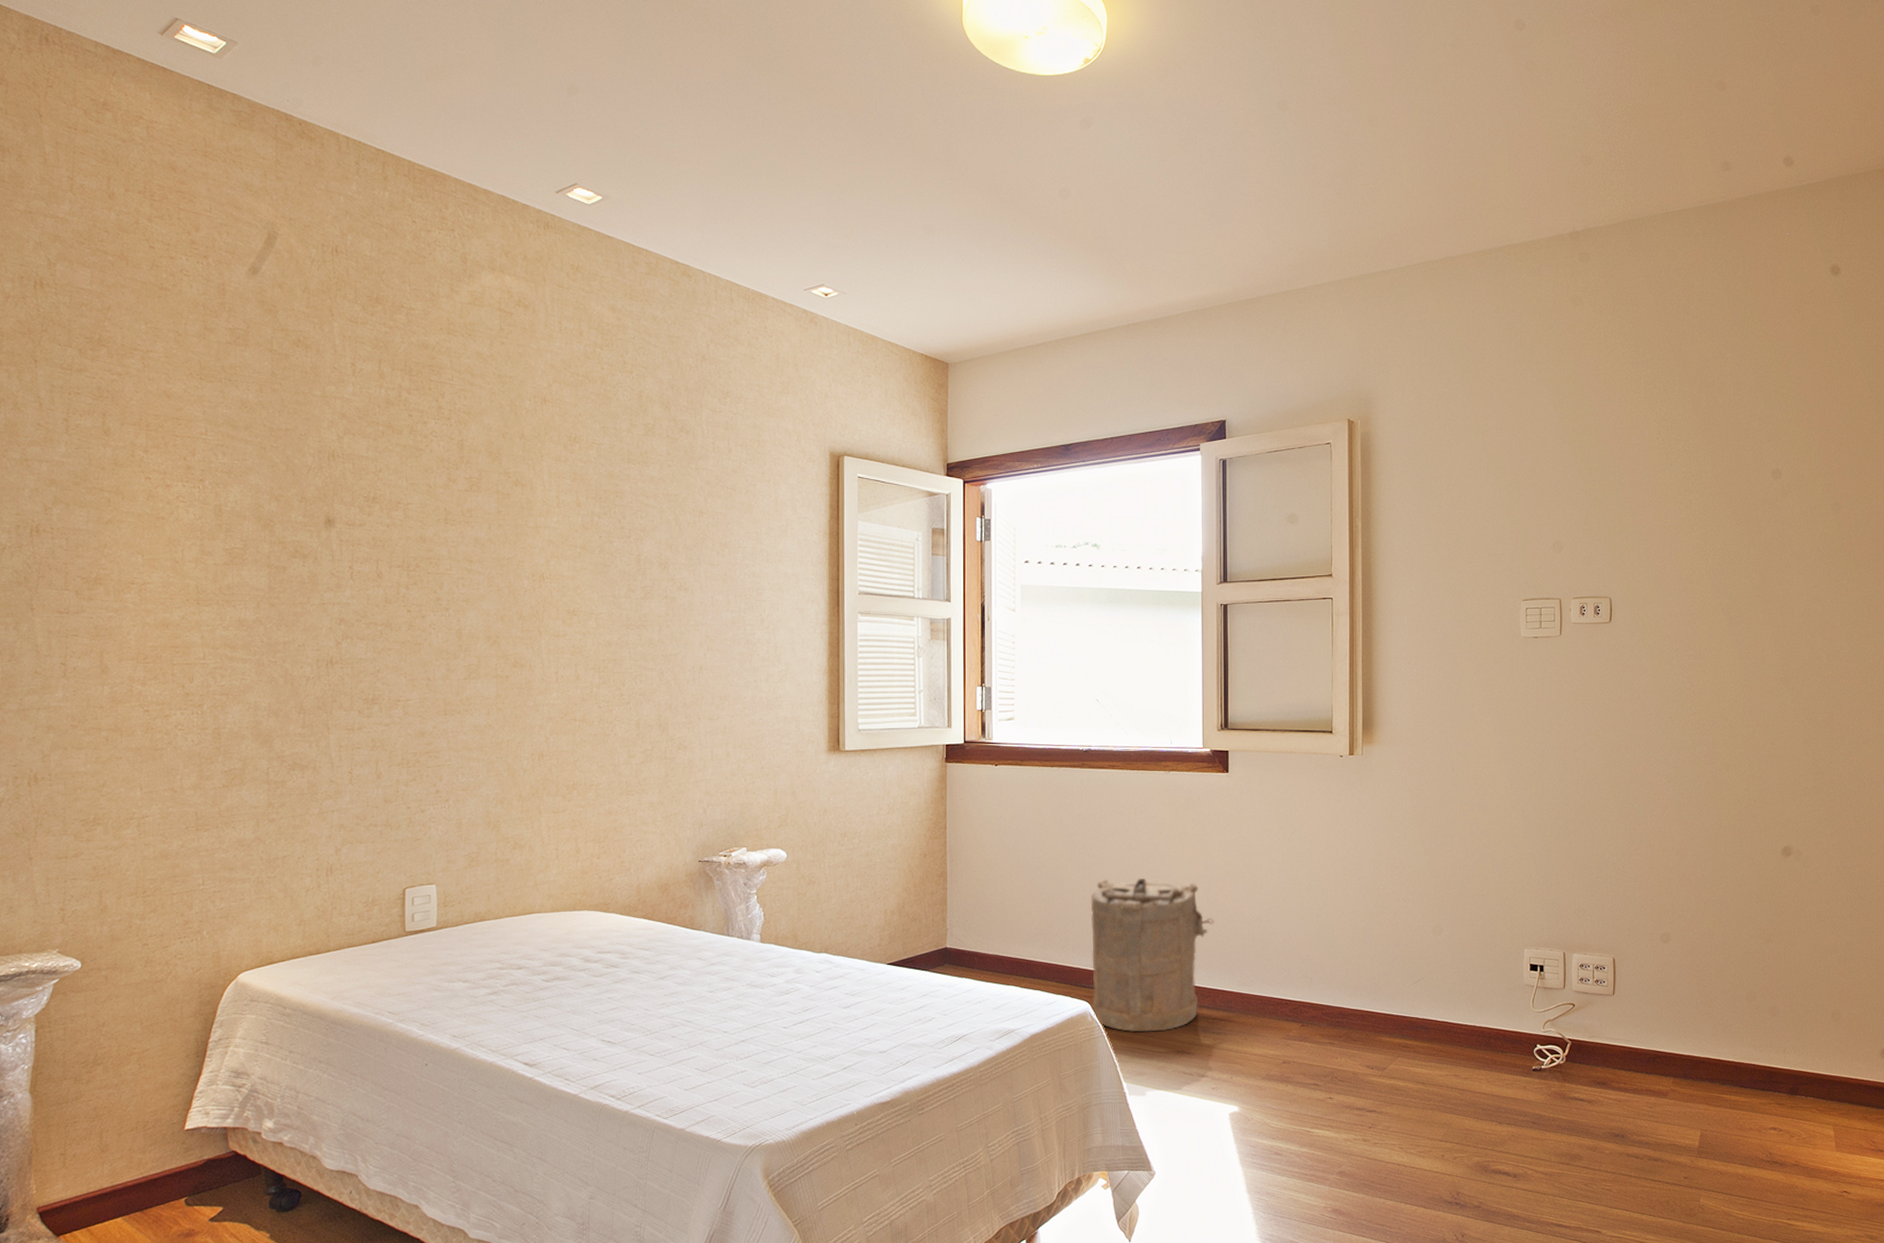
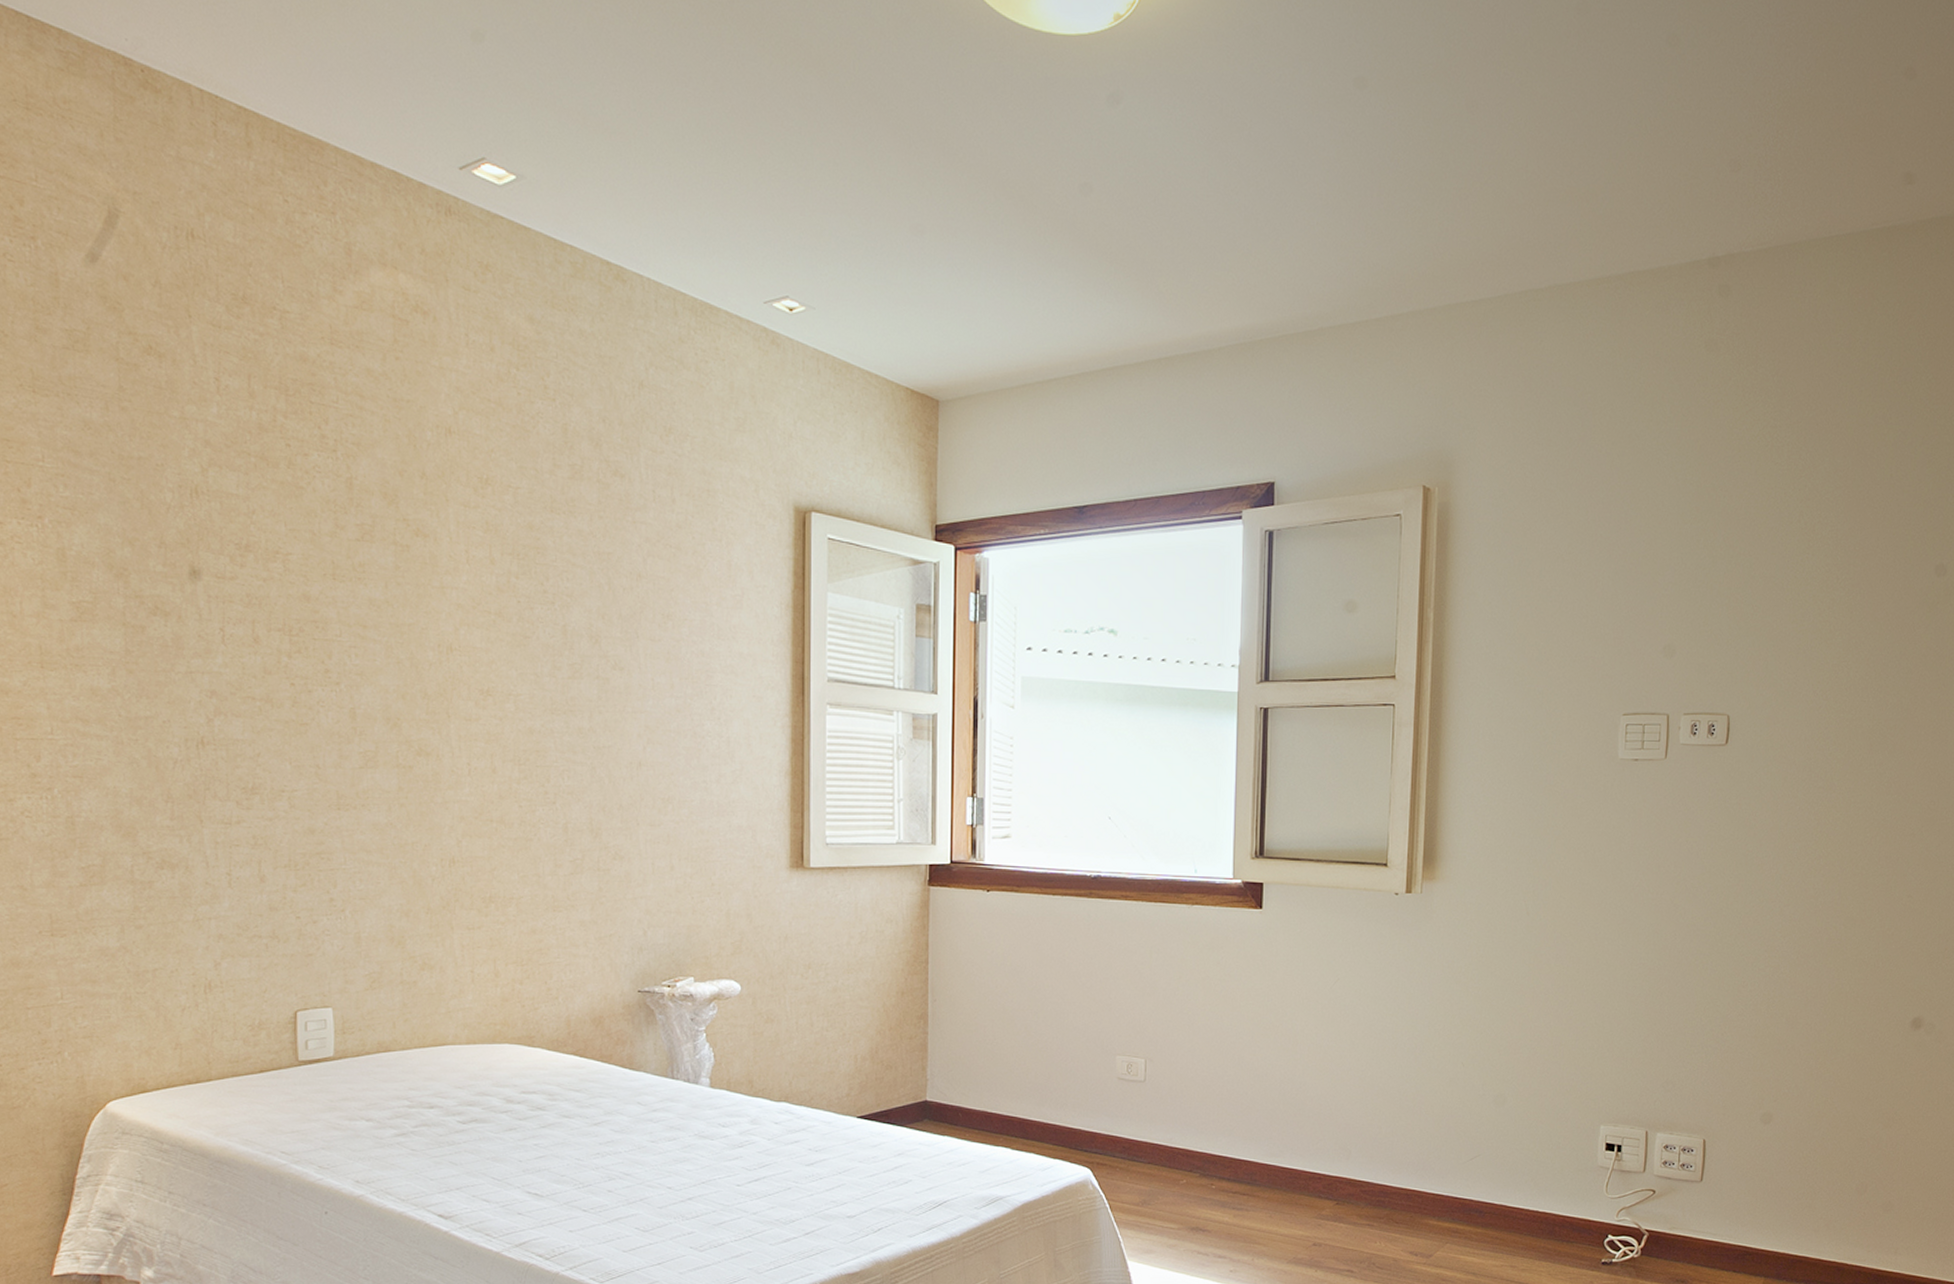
laundry hamper: present [1090,878,1215,1033] -> none [1094,1027,1240,1205]

